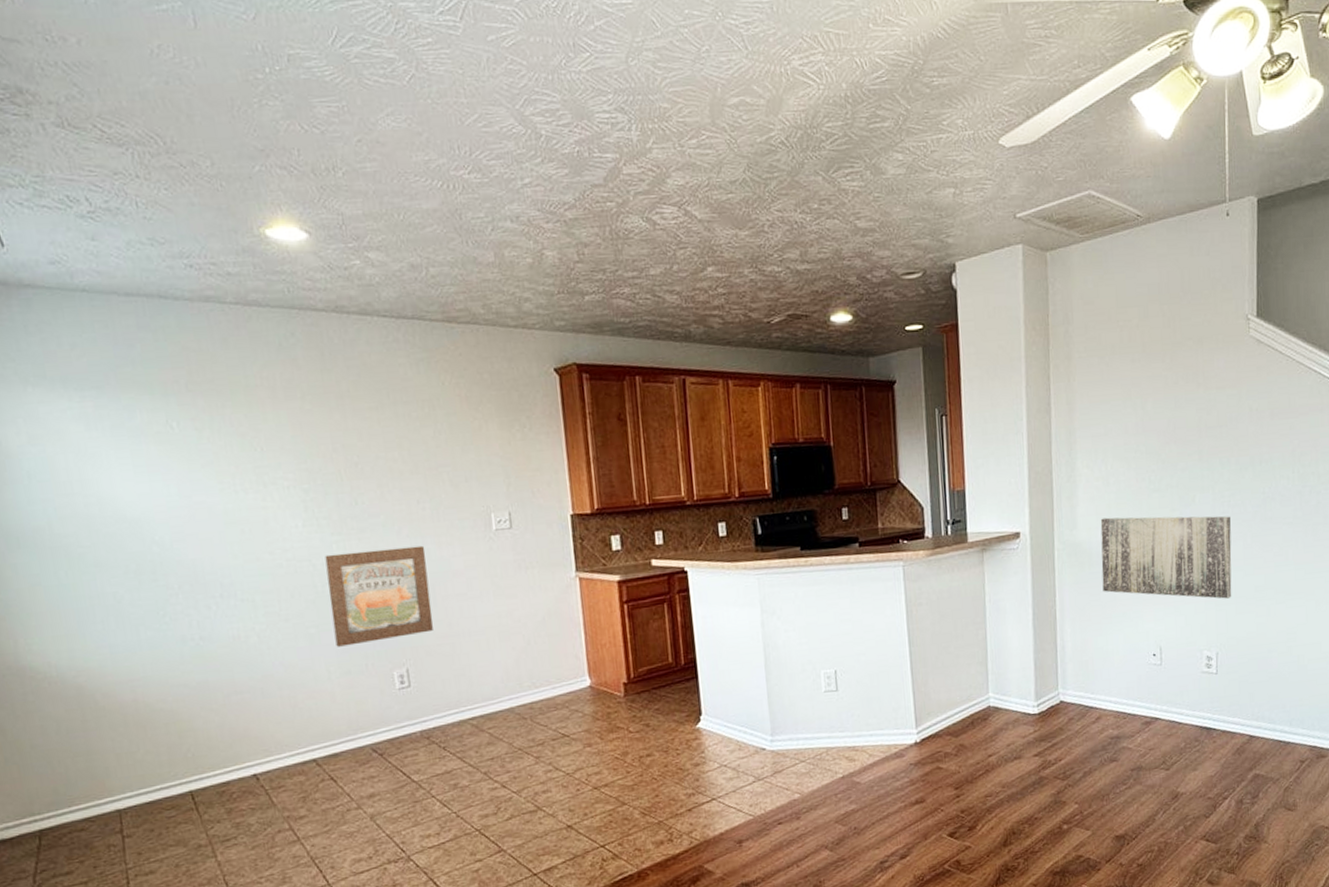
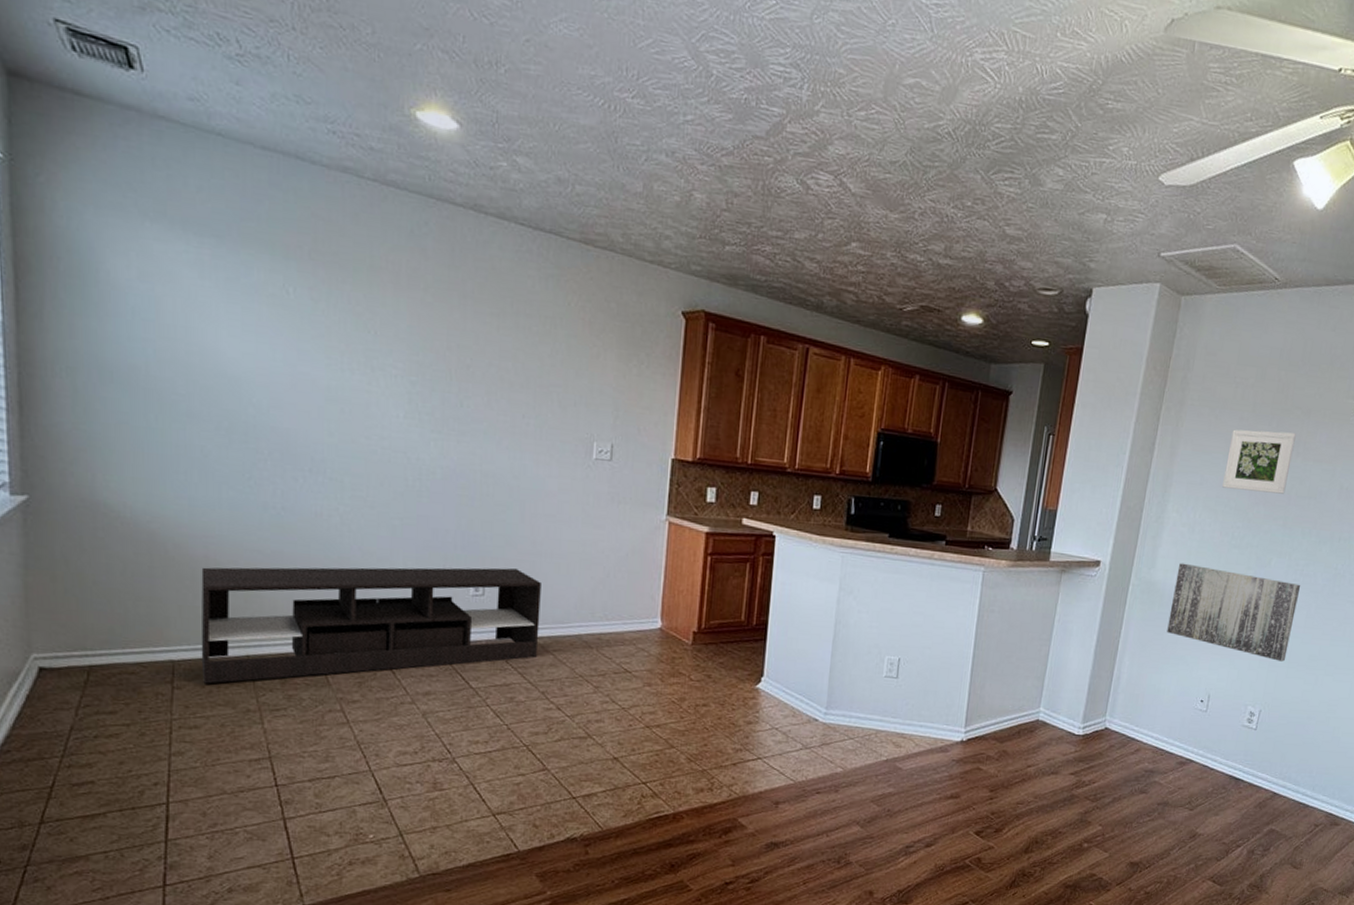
media console: none [132,654,473,828] -> present [201,567,541,684]
wall art: present [325,545,433,647] -> none [417,450,522,546]
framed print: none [1126,365,1194,434] -> present [1222,429,1296,494]

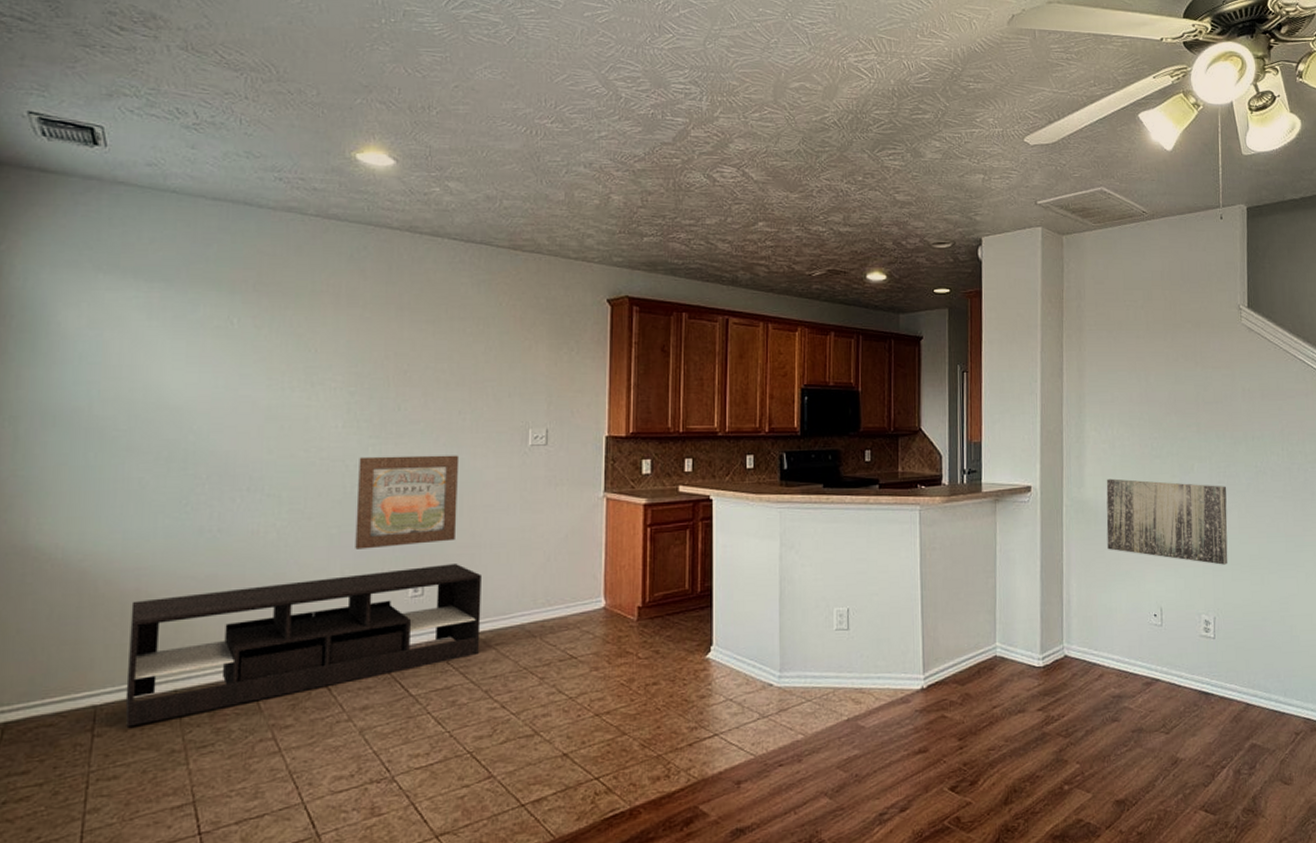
wall art: none [417,450,522,546] -> present [355,455,460,549]
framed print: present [1222,429,1296,494] -> none [1132,345,1192,403]

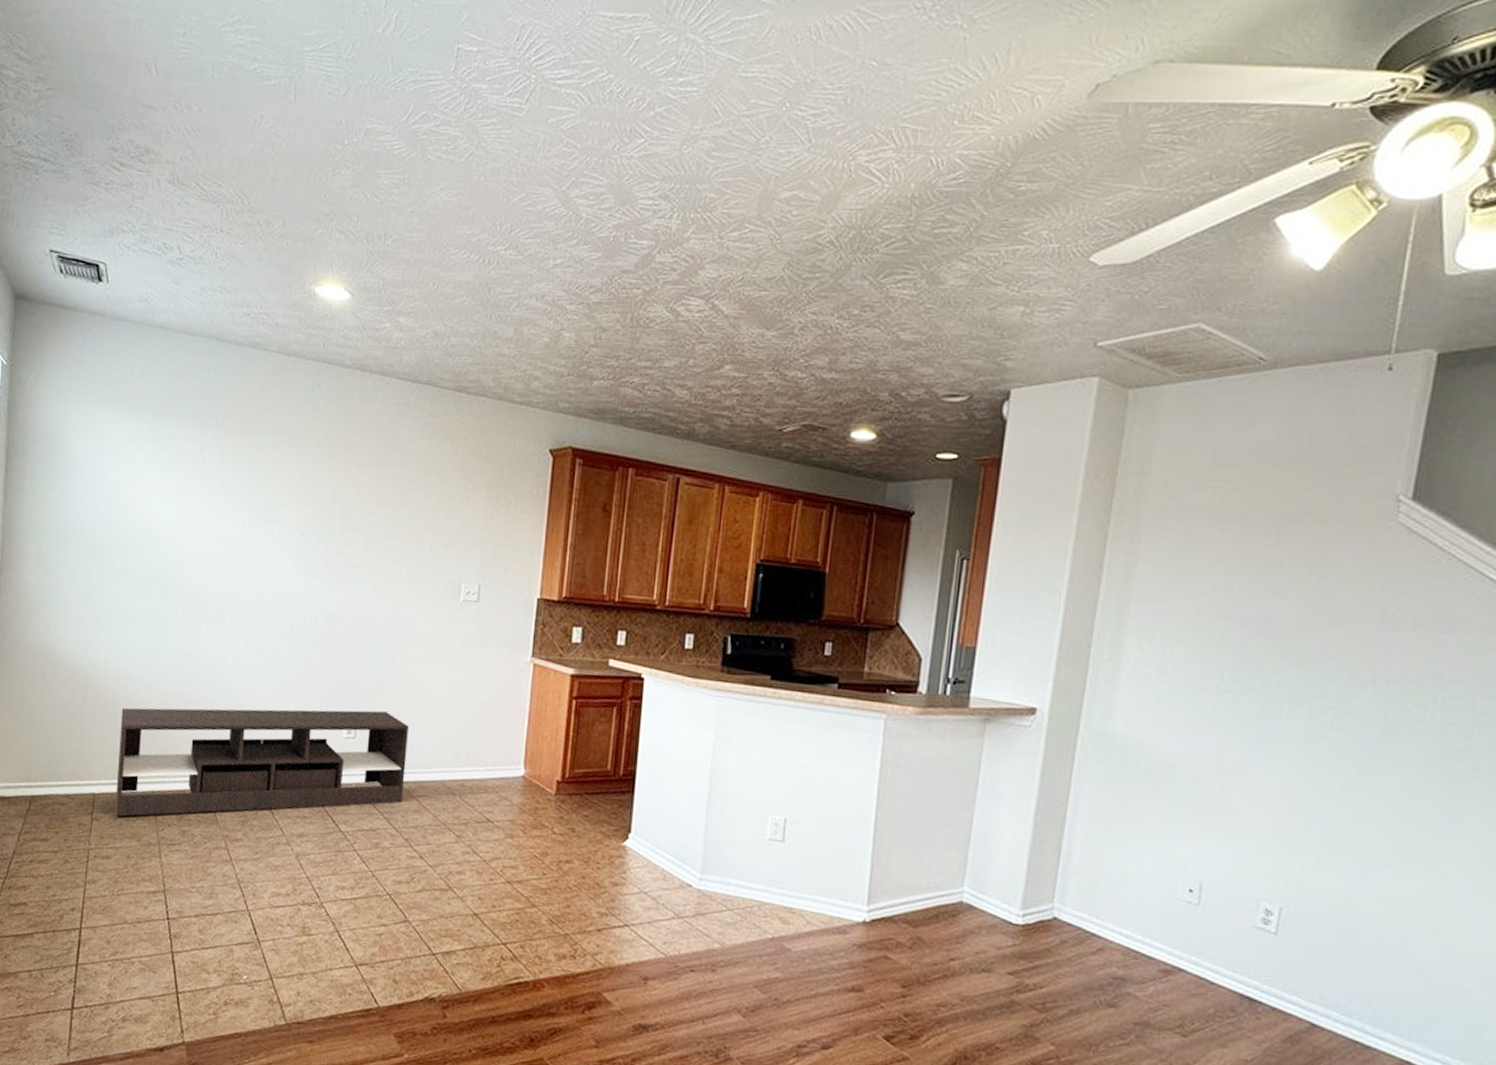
wall art: present [355,455,460,549] -> none [299,596,395,689]
wall art: present [1106,478,1228,565] -> none [1133,711,1330,844]

